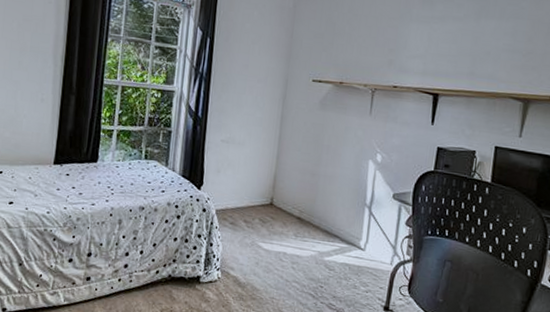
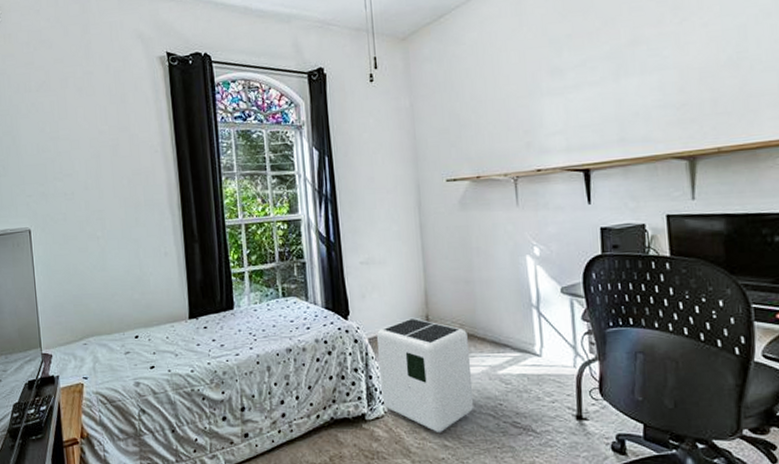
air purifier: none [218,197,305,303] -> present [376,317,474,432]

